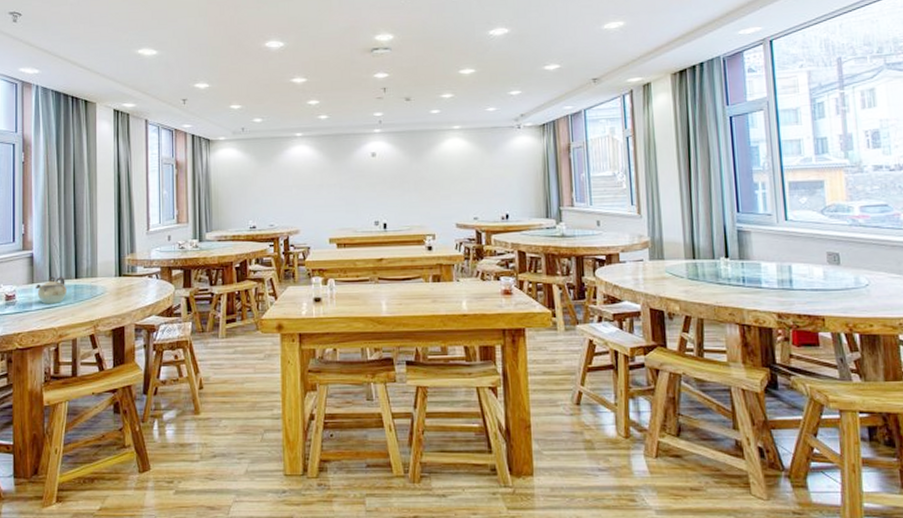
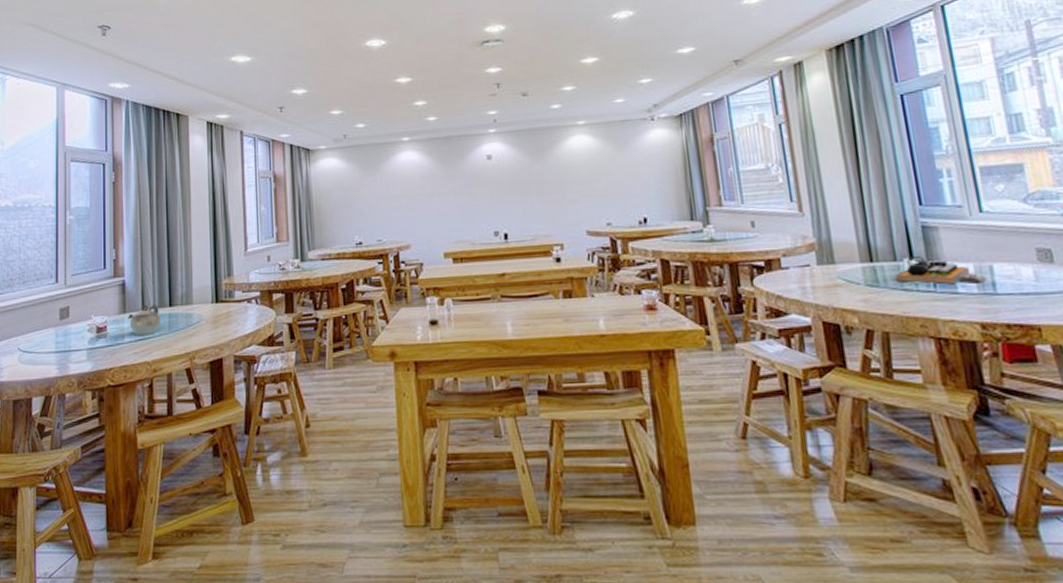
tea set: none [713,255,786,281] -> present [895,255,987,285]

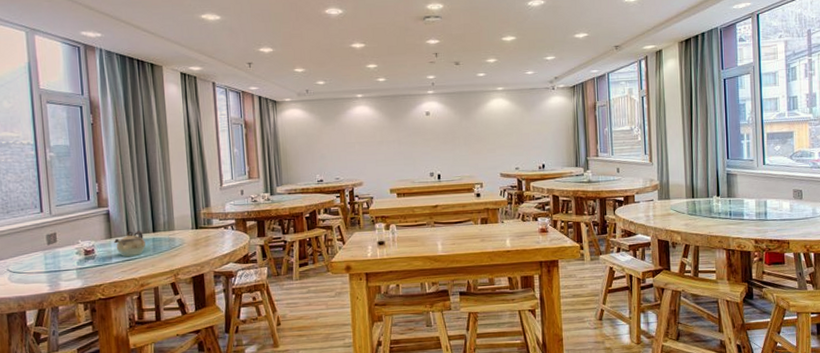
tea set: present [895,255,987,285] -> none [707,193,762,214]

